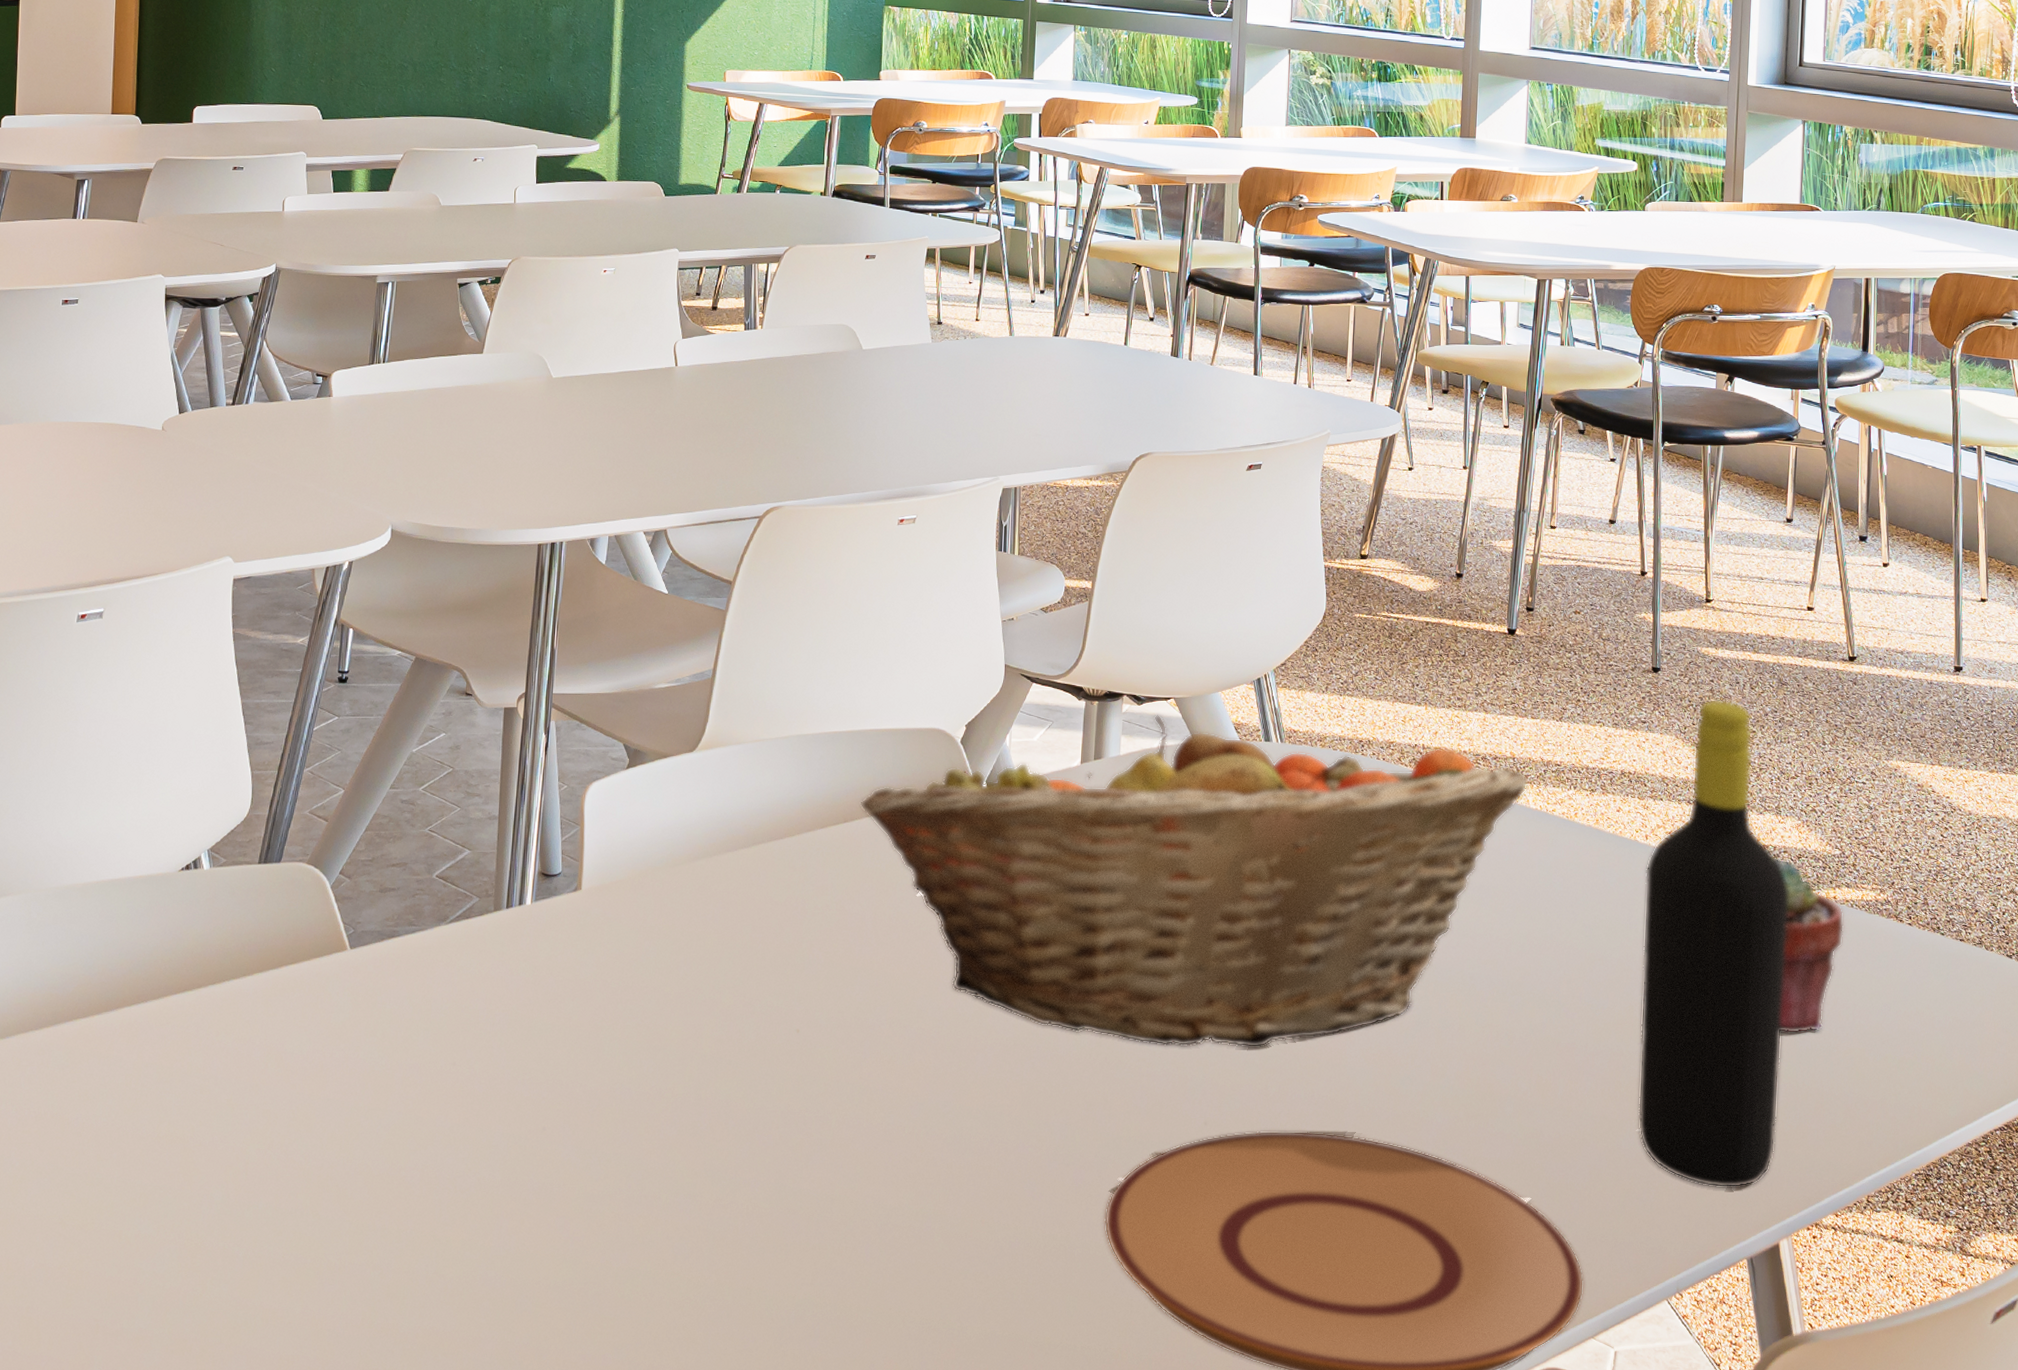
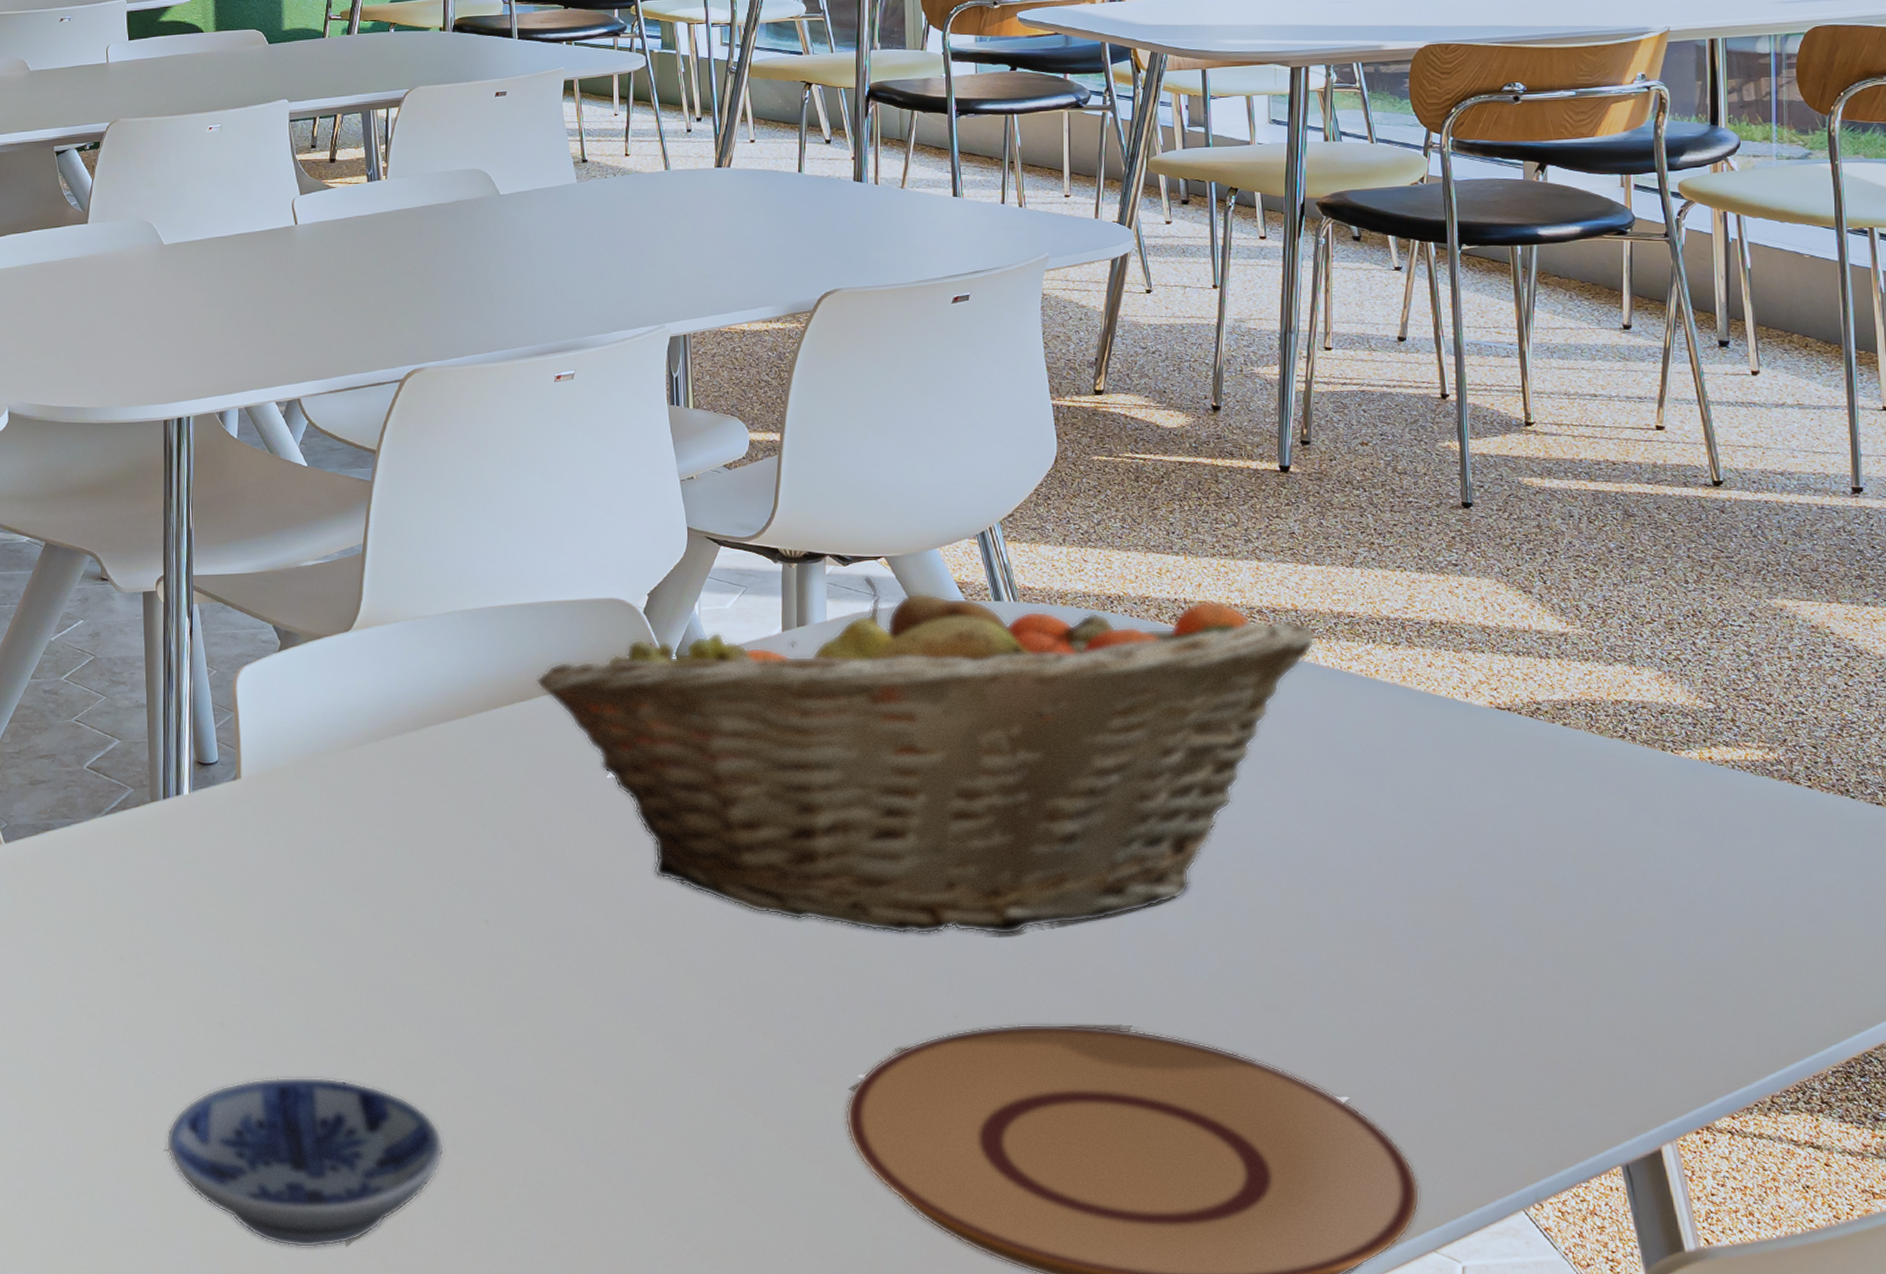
bowl: none [479,1180,742,1348] -> present [165,1077,445,1248]
bottle: present [1638,699,1789,1188] -> none [1467,535,1653,1087]
potted succulent: present [1773,856,1845,1034] -> none [1628,712,1725,913]

